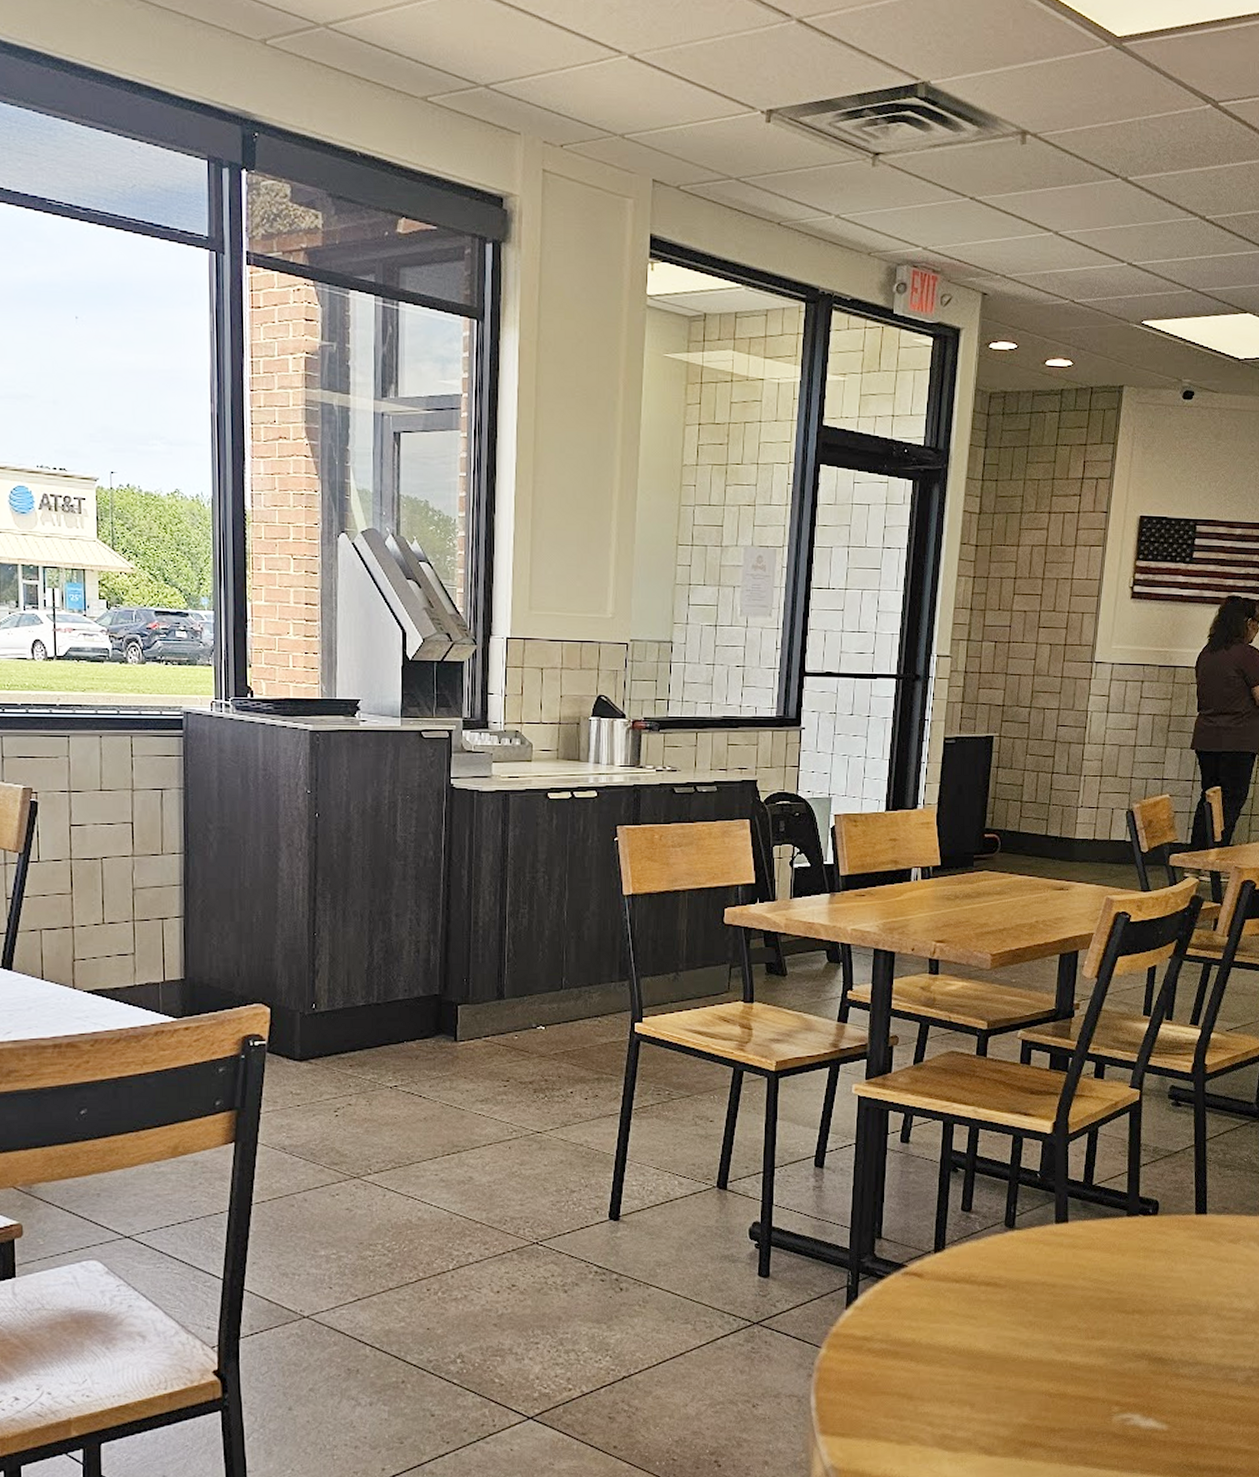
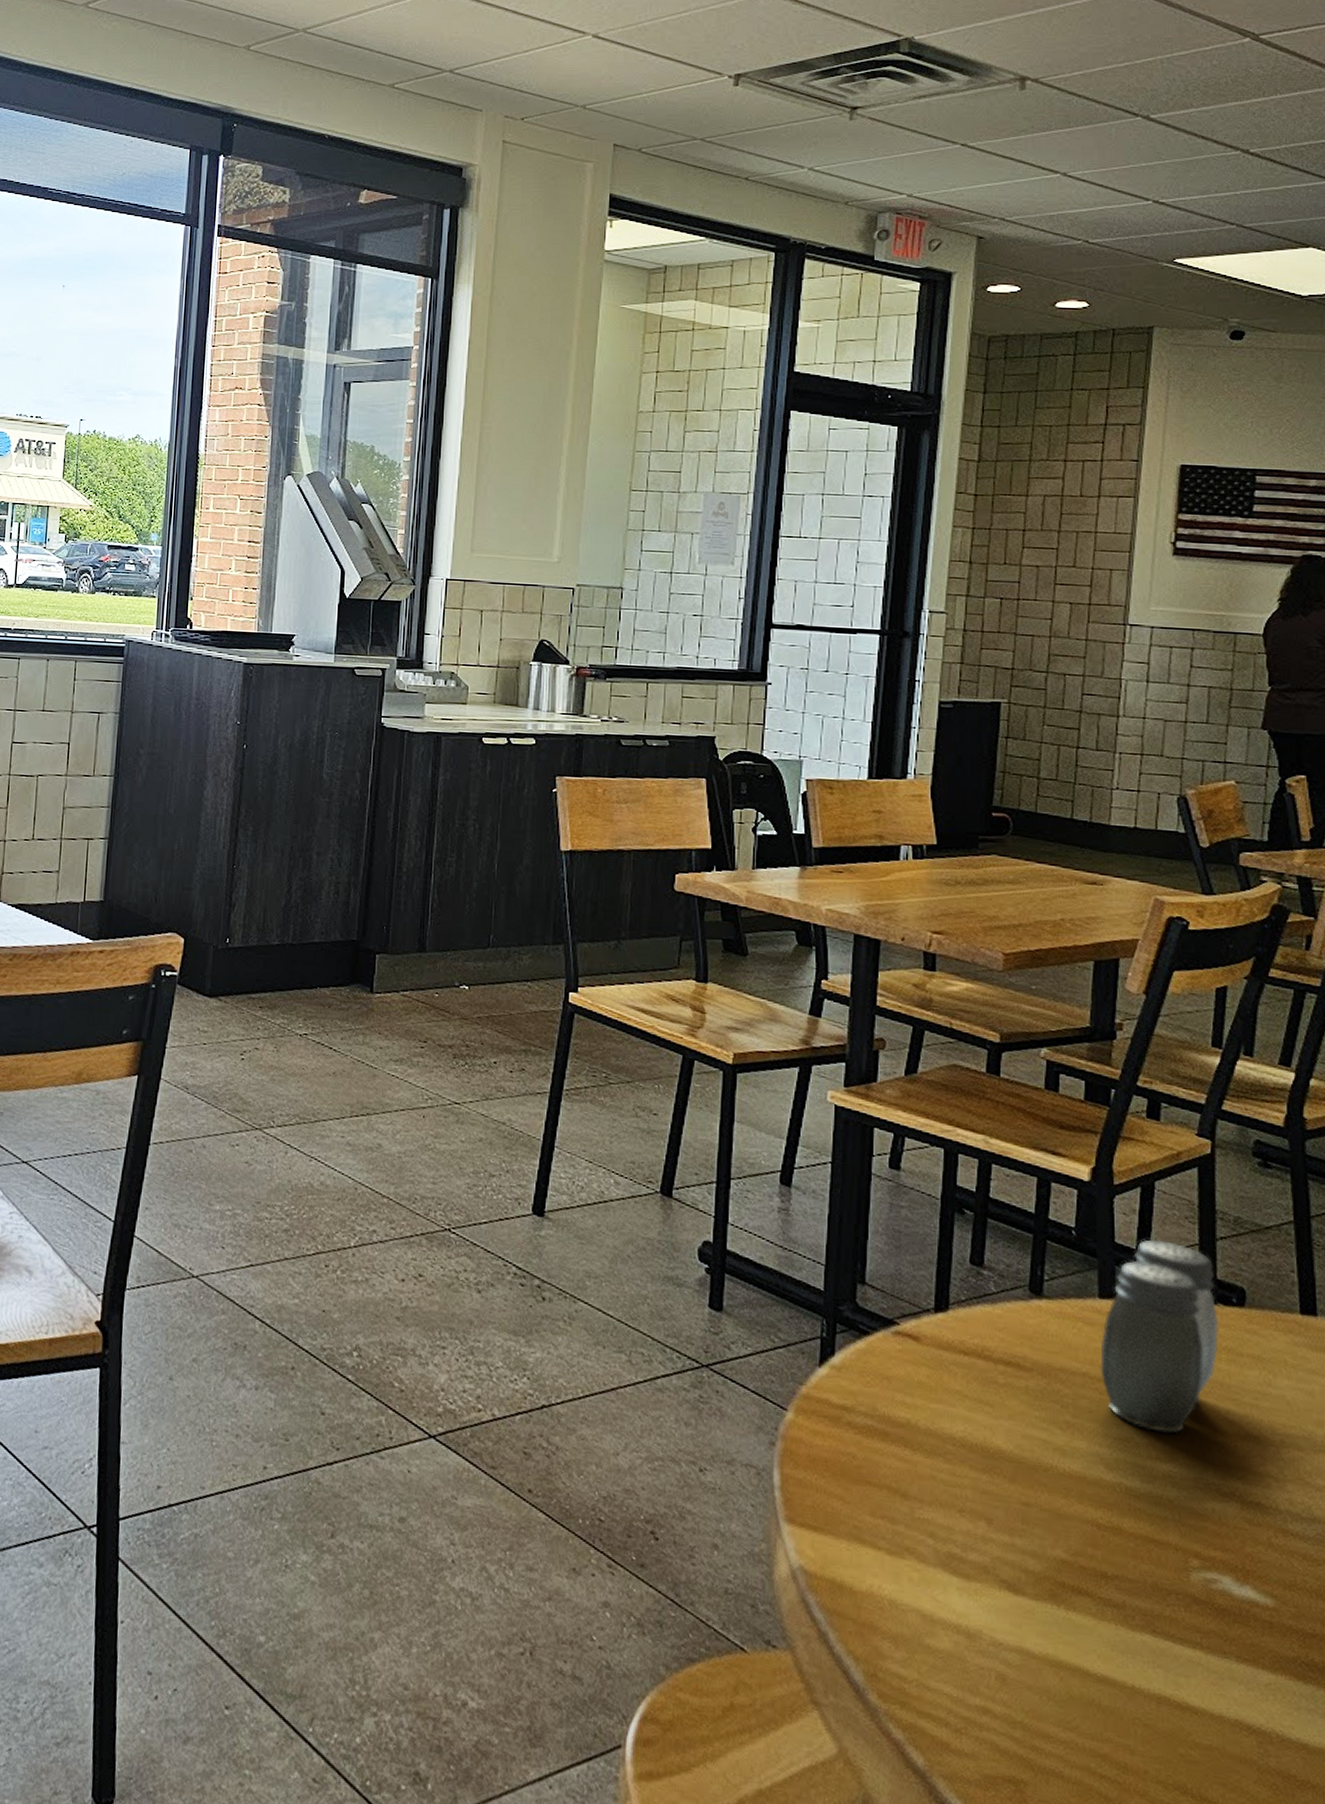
salt and pepper shaker: none [1055,1172,1140,1318] -> present [1100,1239,1220,1433]

